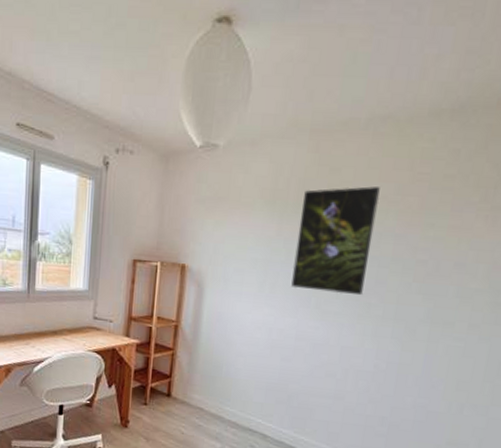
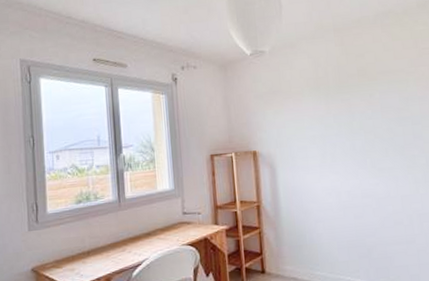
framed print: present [291,186,380,296] -> none [340,63,406,154]

